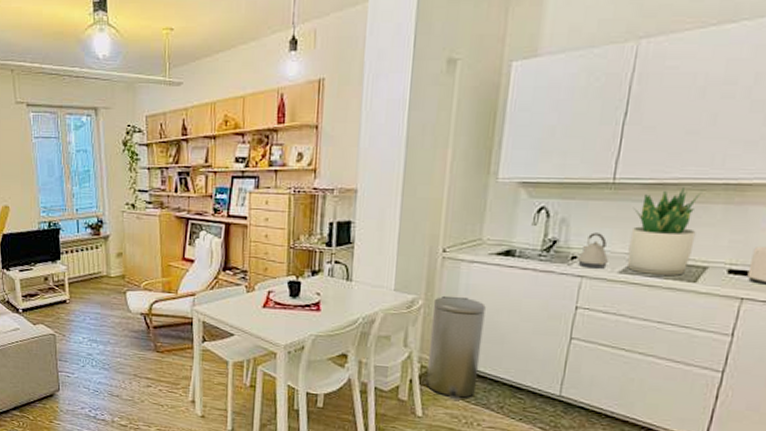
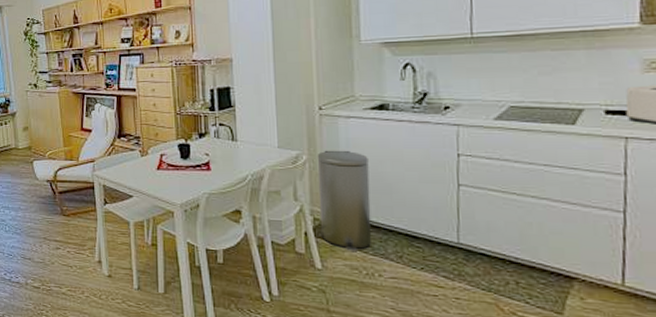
kettle: present [578,232,608,269] -> none [451,83,481,117]
planter: present [627,187,702,276] -> none [495,37,564,119]

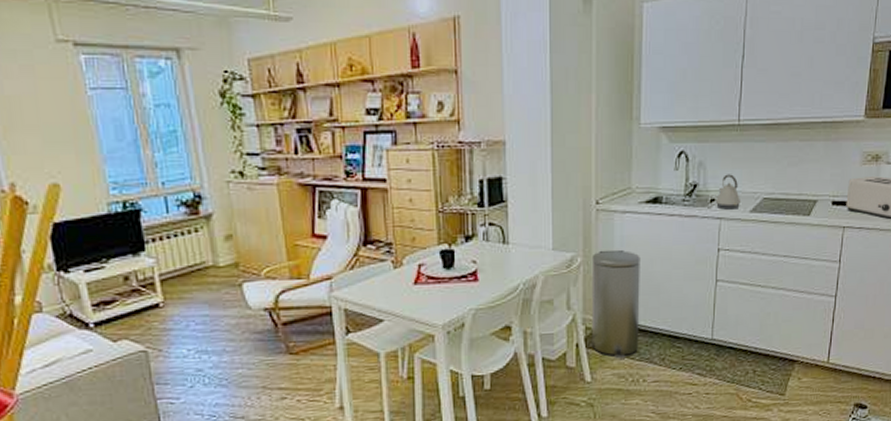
kettle: none [451,83,481,117] -> present [716,174,740,210]

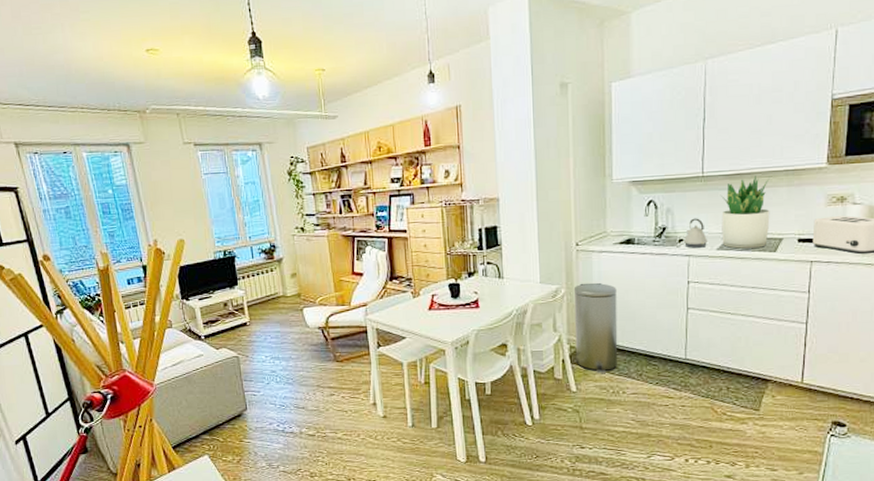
planter: none [755,126,808,211] -> present [720,175,770,249]

